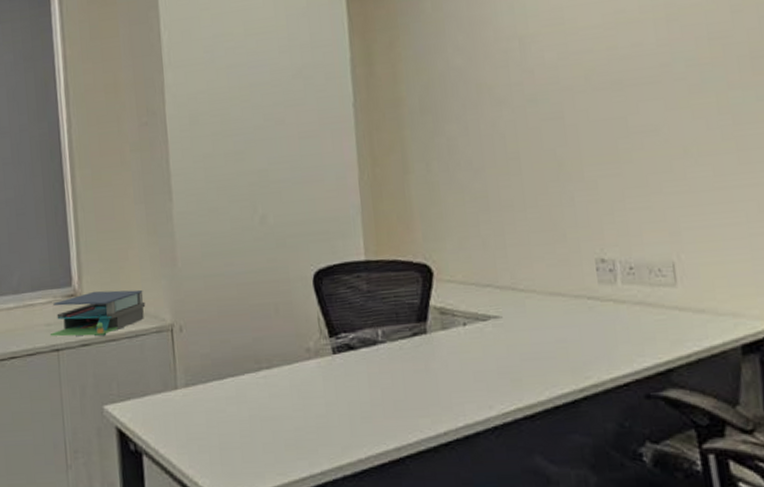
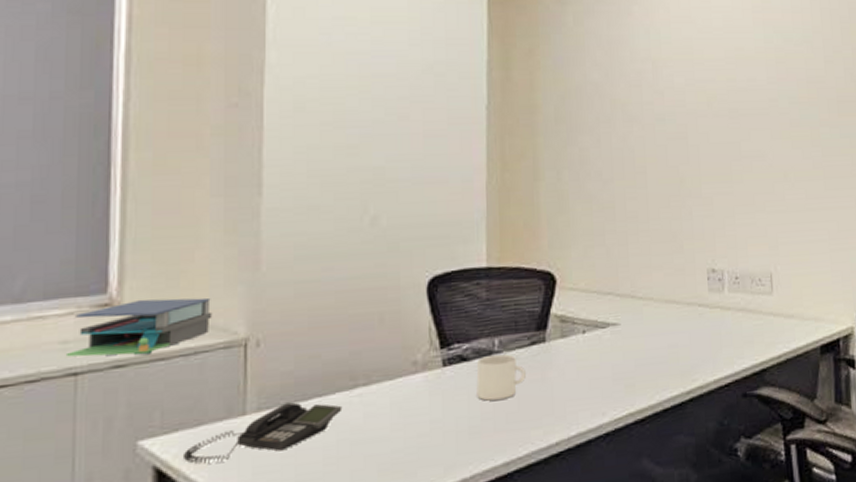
telephone: none [136,380,252,428] -> present [184,402,343,465]
mug: none [363,344,410,388] -> present [476,354,526,401]

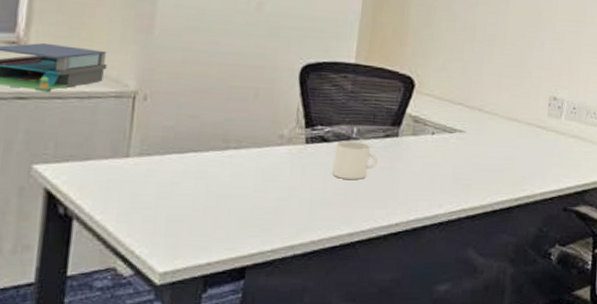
telephone: present [184,402,343,465] -> none [72,153,214,194]

